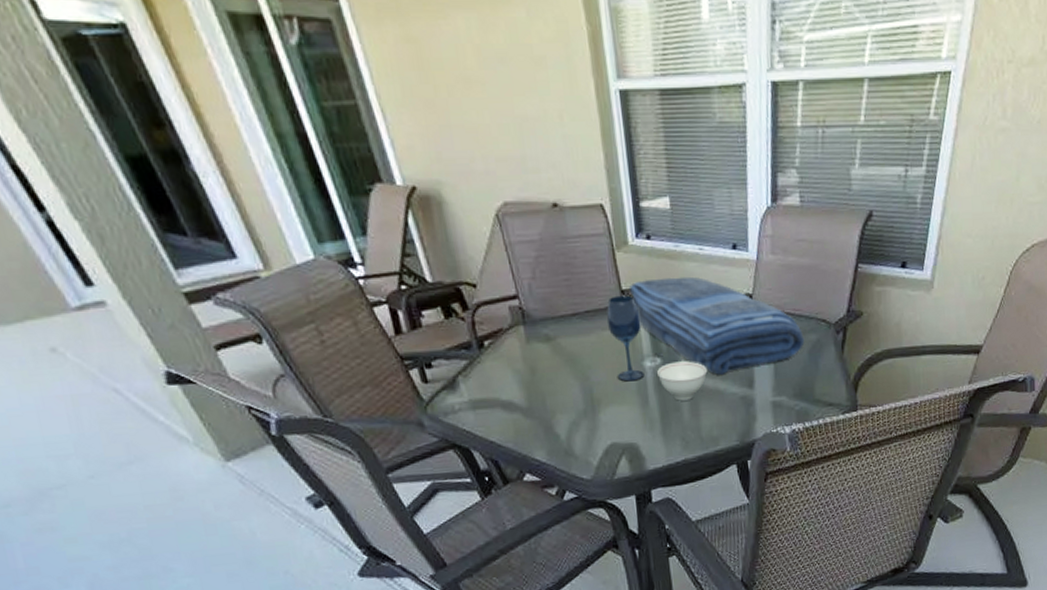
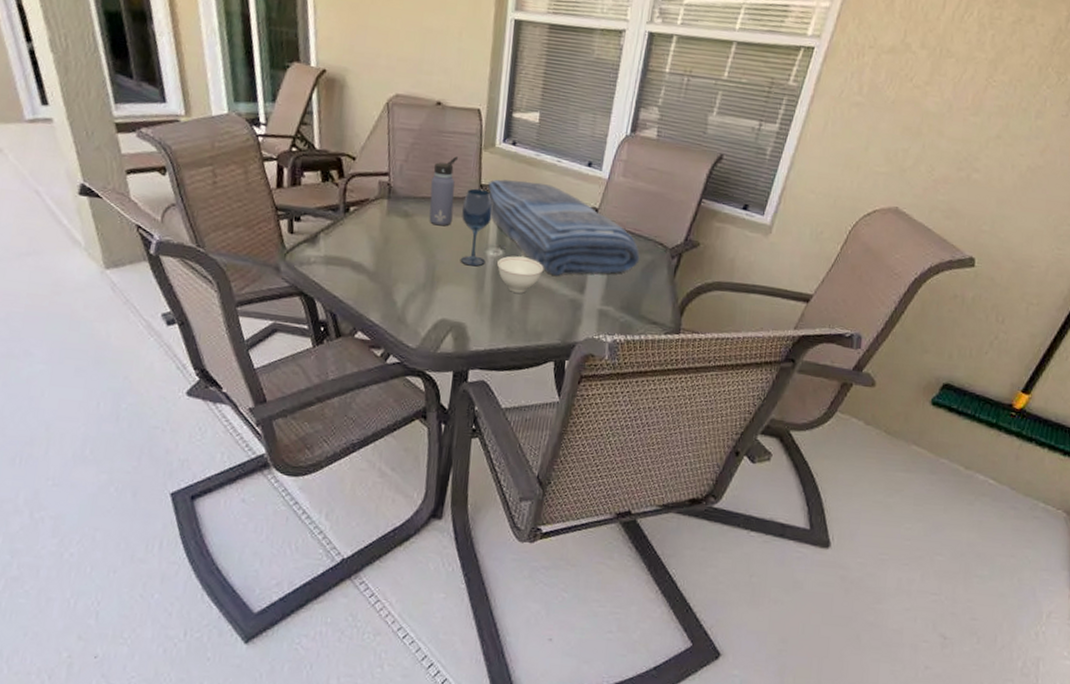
water bottle: none [566,263,599,345] -> present [429,156,459,226]

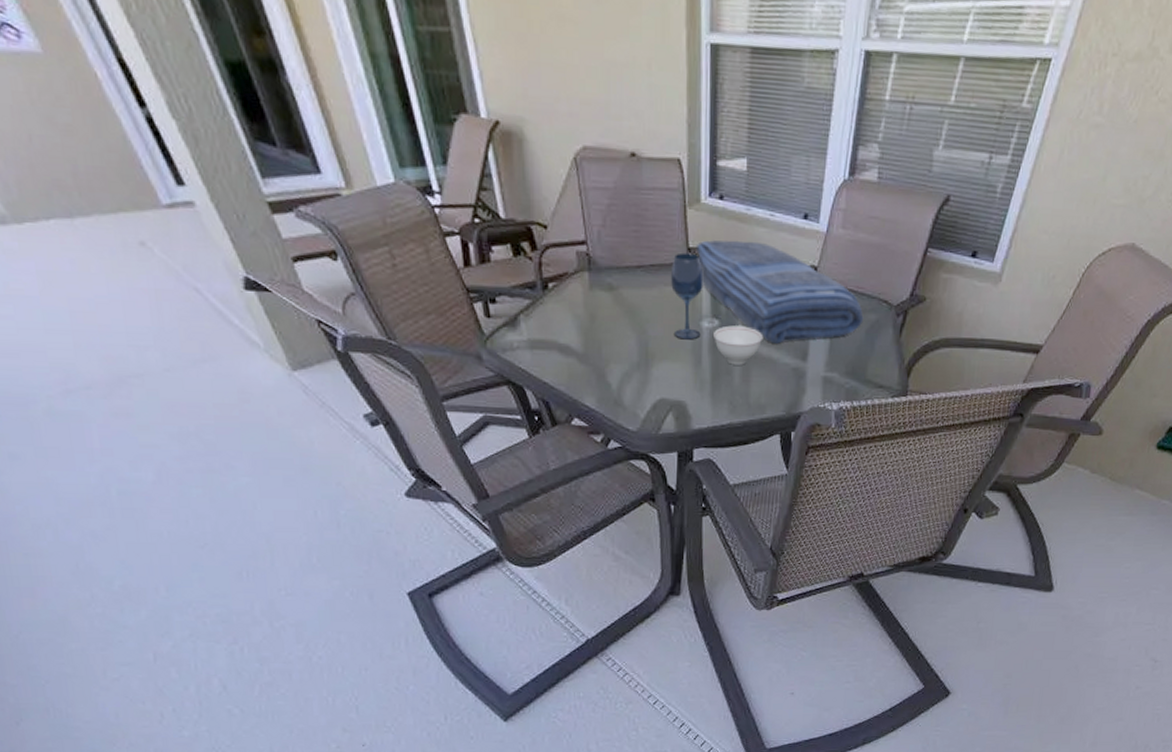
water bottle: present [429,156,459,226] -> none [634,217,662,298]

